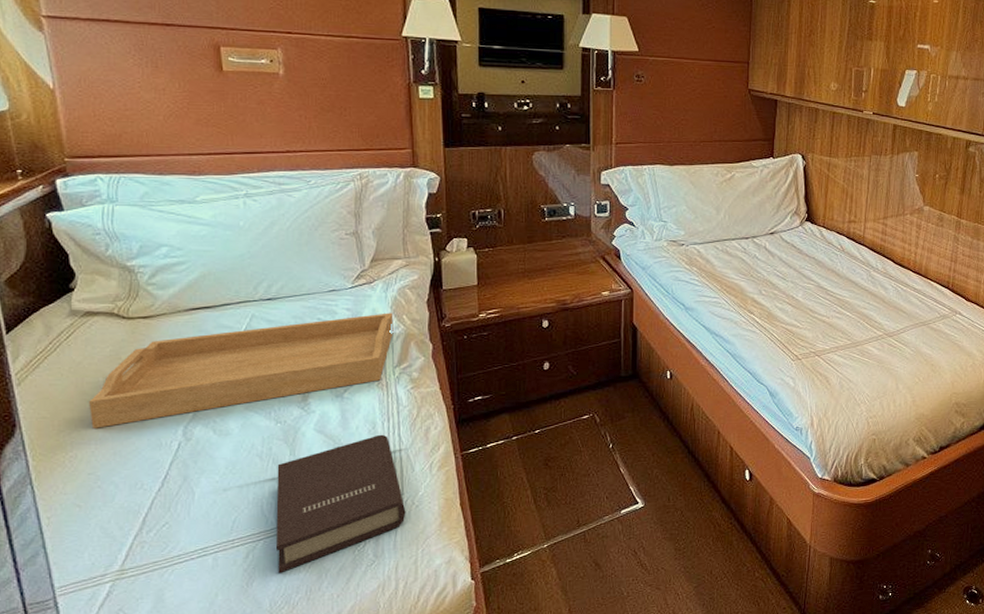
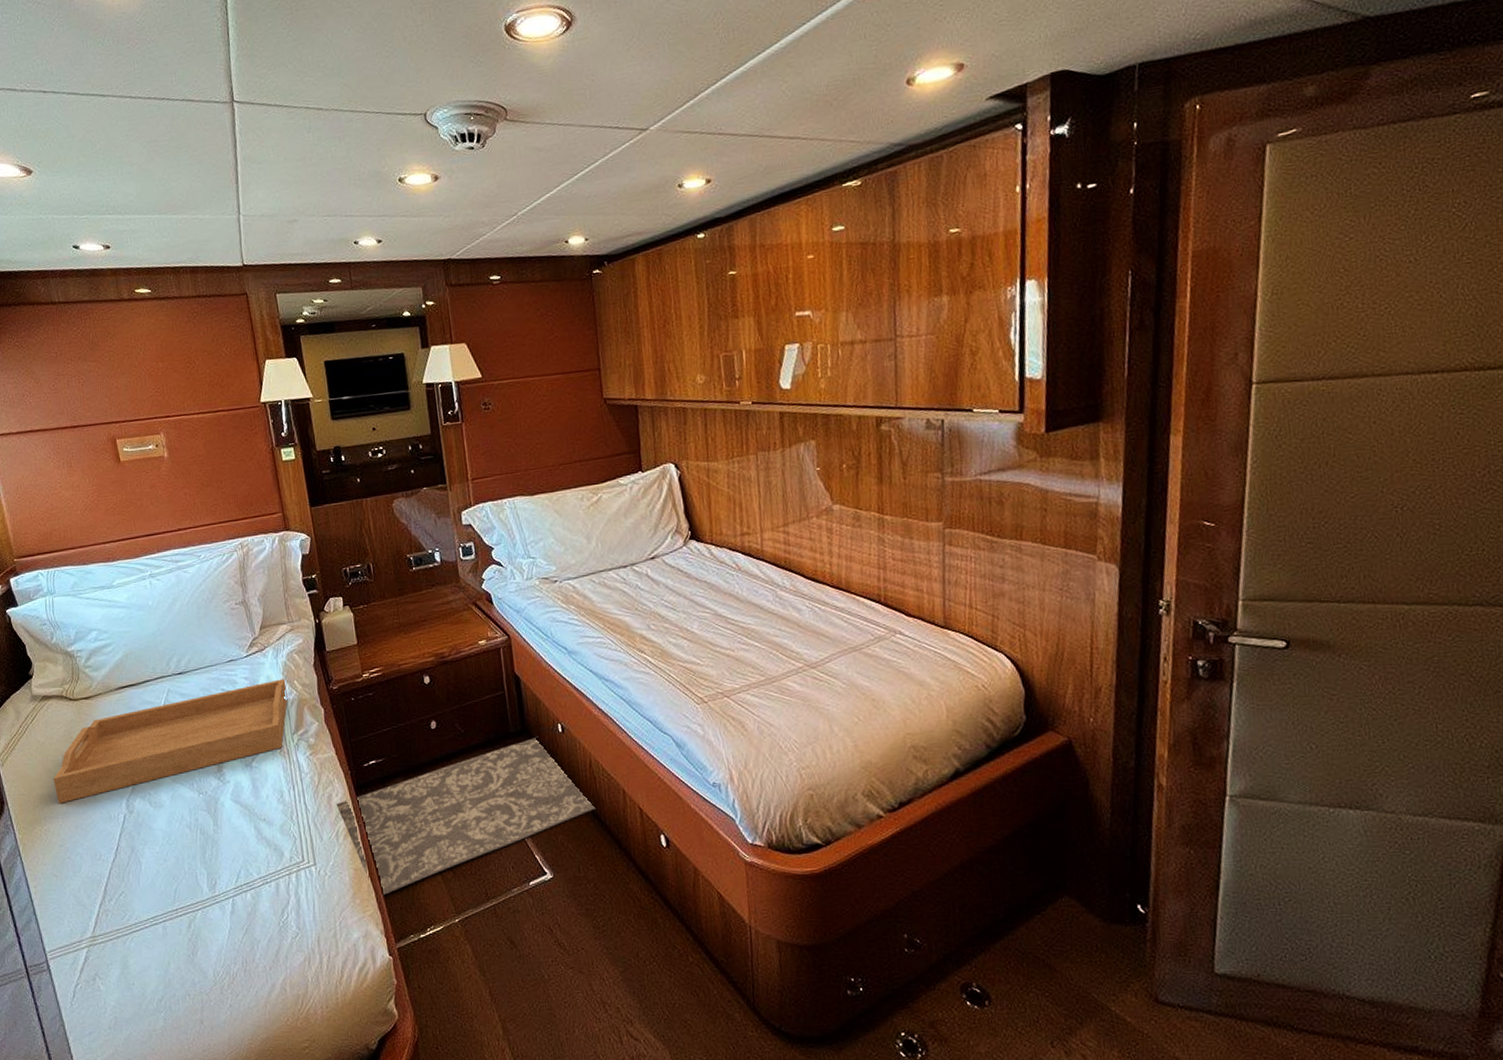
book: present [276,434,406,574] -> none [204,803,321,944]
rug: none [433,381,692,524] -> present [336,736,597,896]

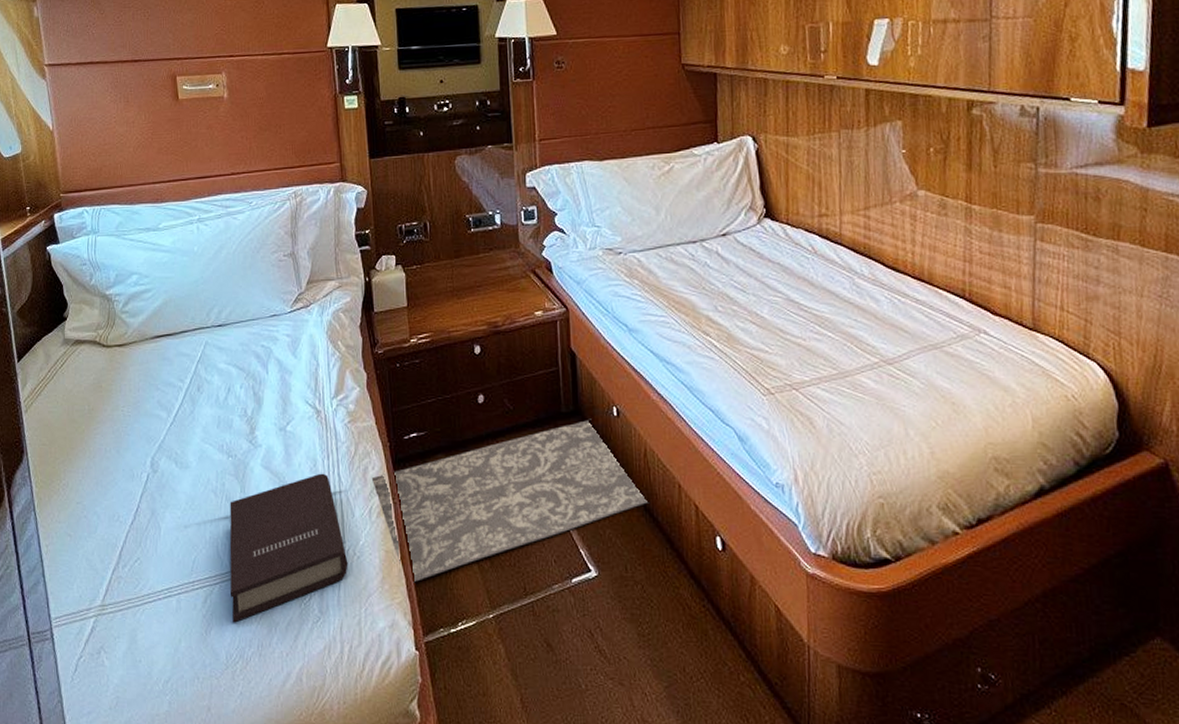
serving tray: present [53,679,288,804] -> none [78,338,330,457]
book: none [204,803,321,944] -> present [229,473,348,623]

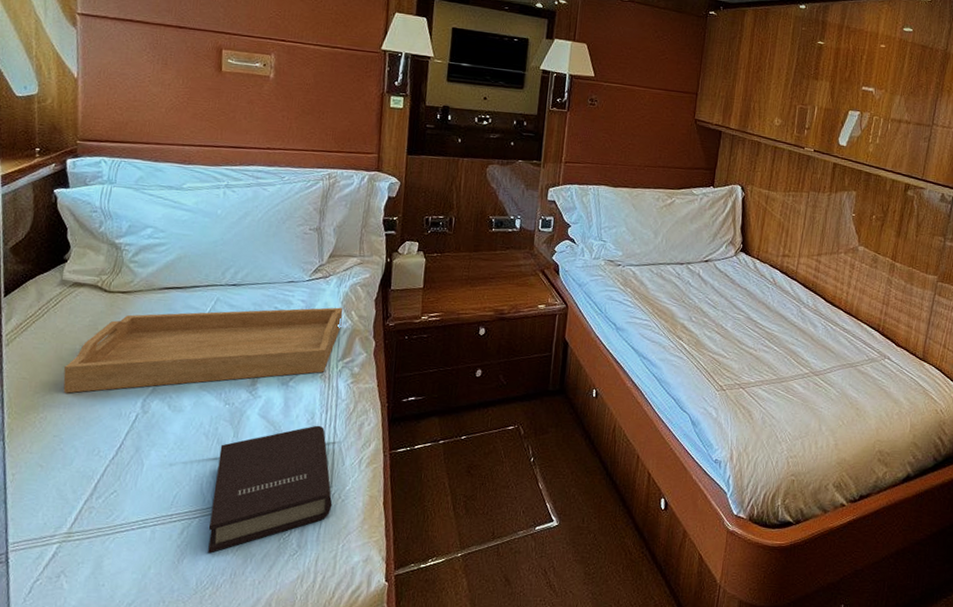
serving tray: none [78,338,330,457] -> present [63,307,343,393]
rug: present [371,419,649,583] -> none [366,397,611,525]

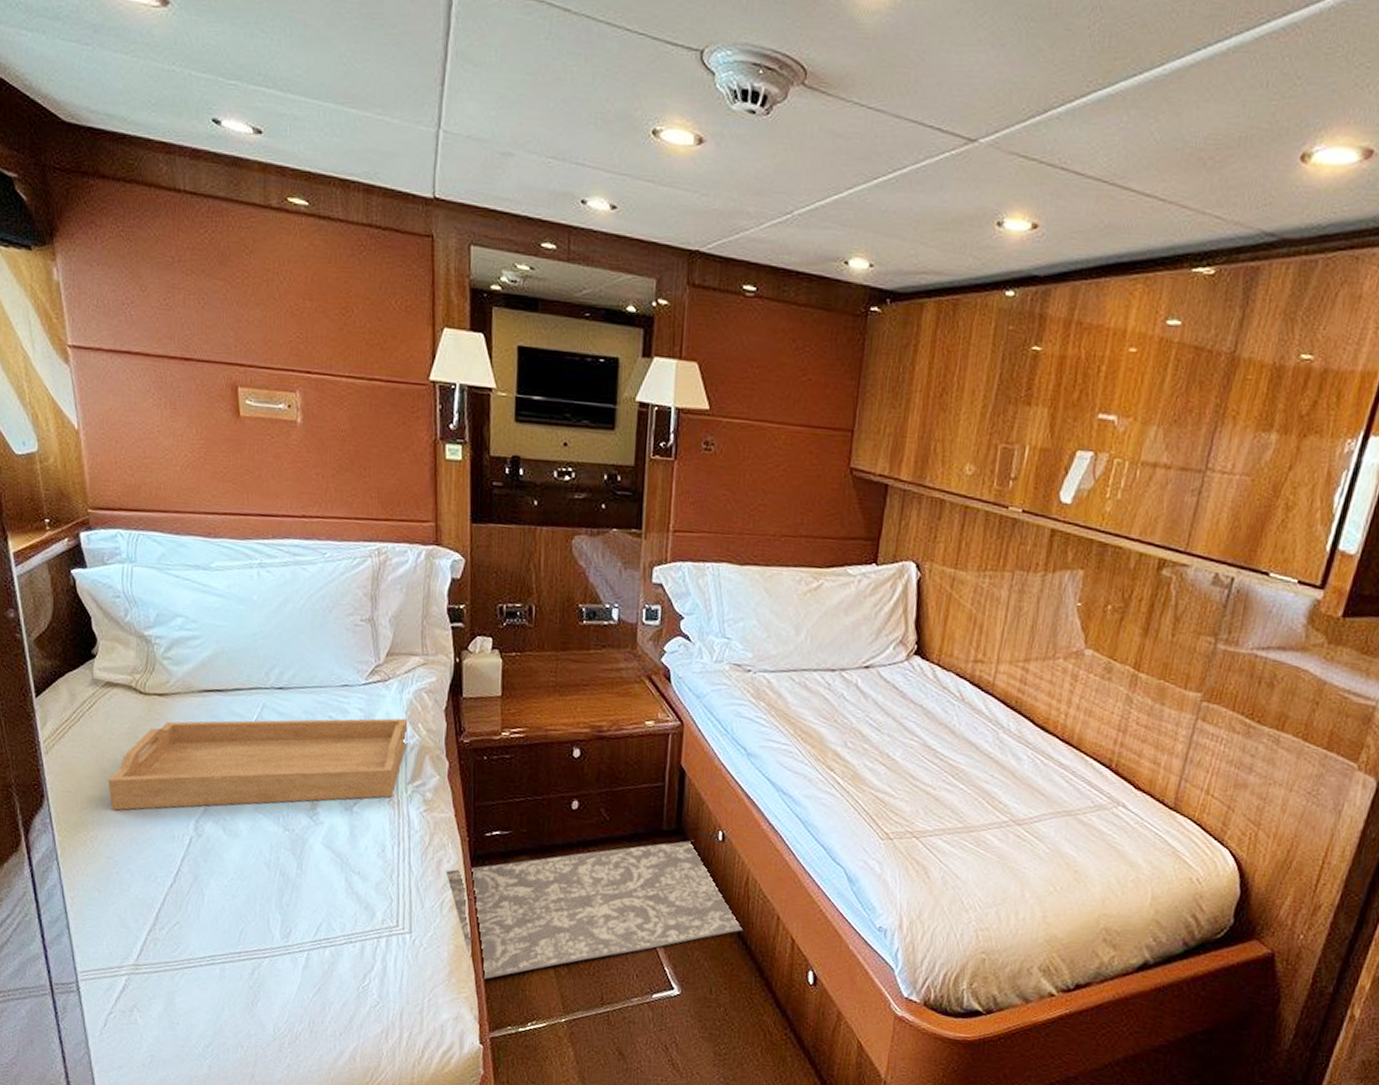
book: present [208,425,333,553] -> none [281,859,414,998]
rug: none [366,397,611,525] -> present [445,840,744,980]

